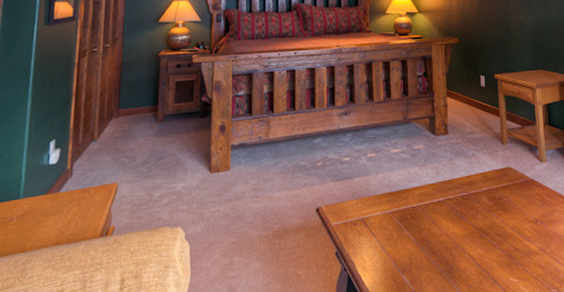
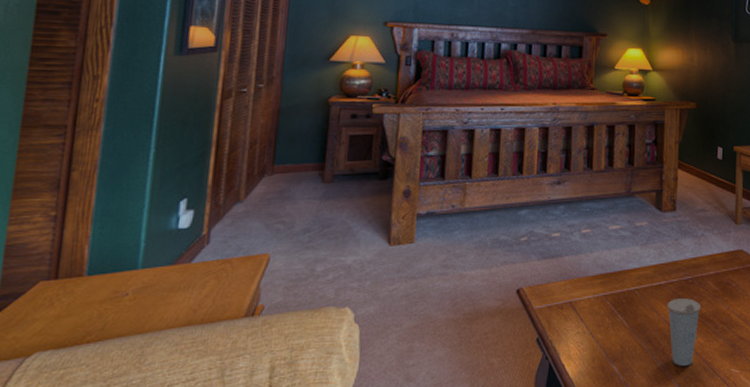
cup: none [447,213,477,276] -> present [667,298,700,366]

